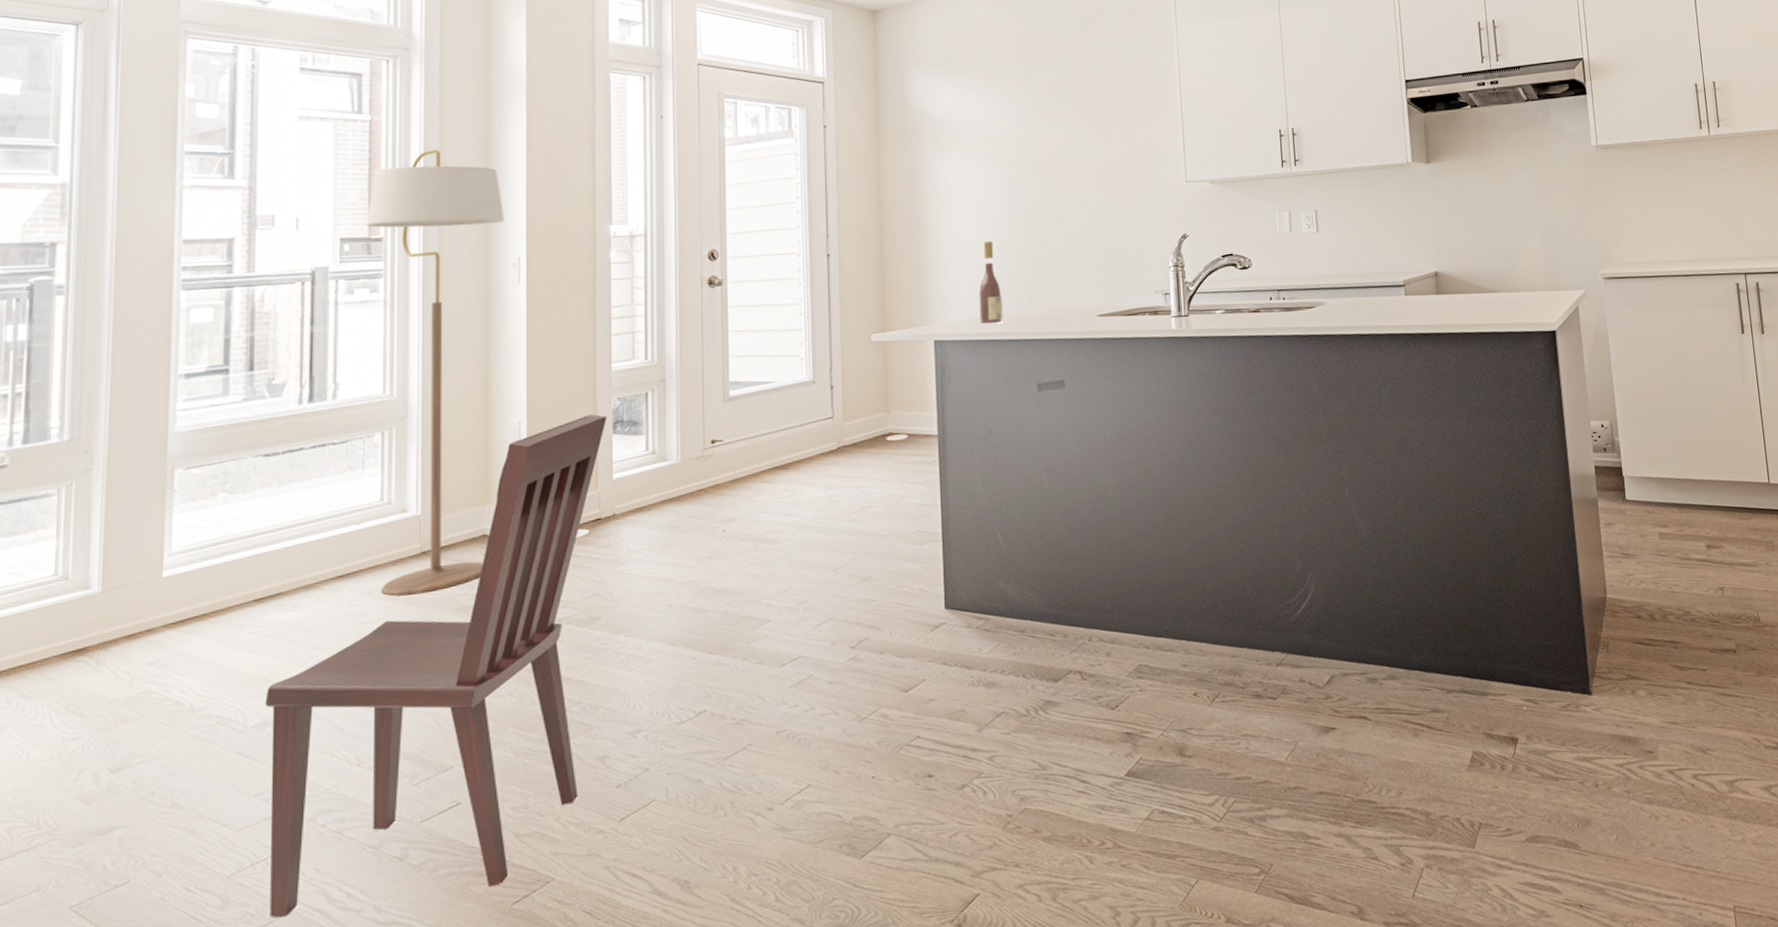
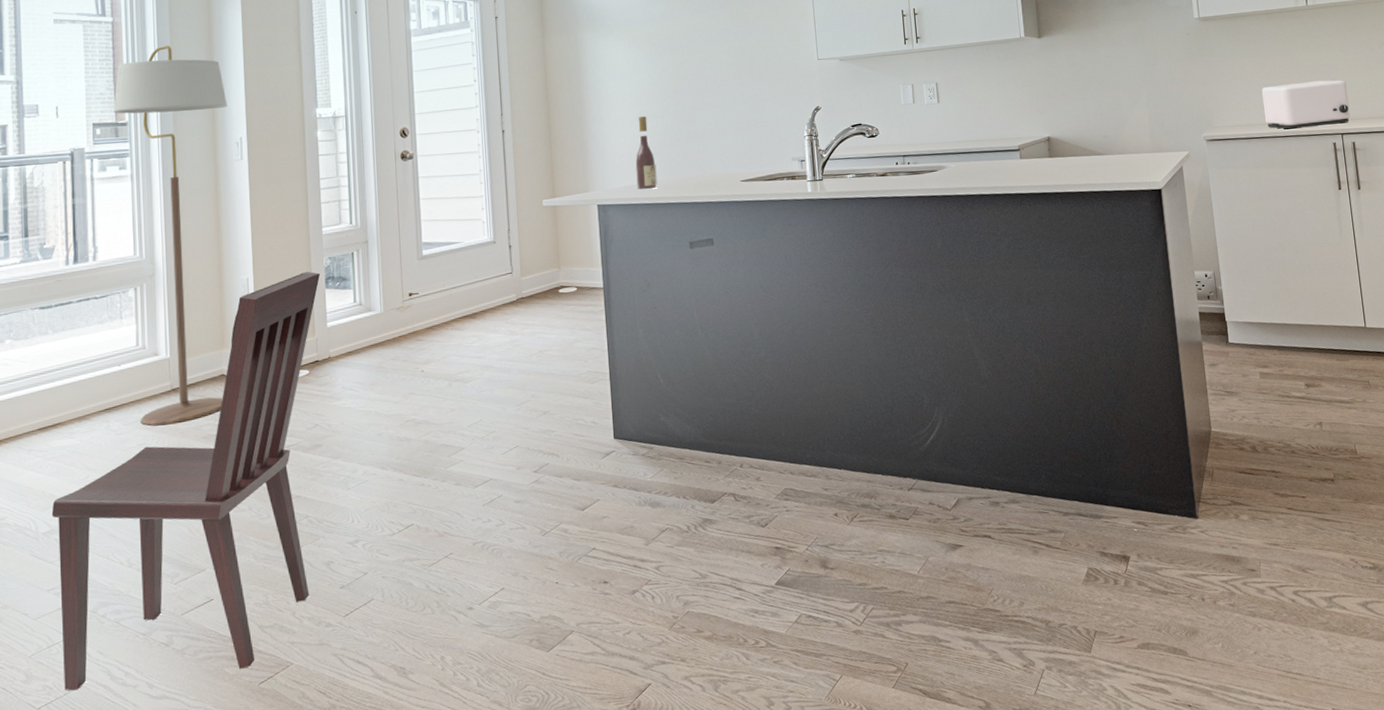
toaster: none [1662,215,1754,268] -> present [1261,80,1351,129]

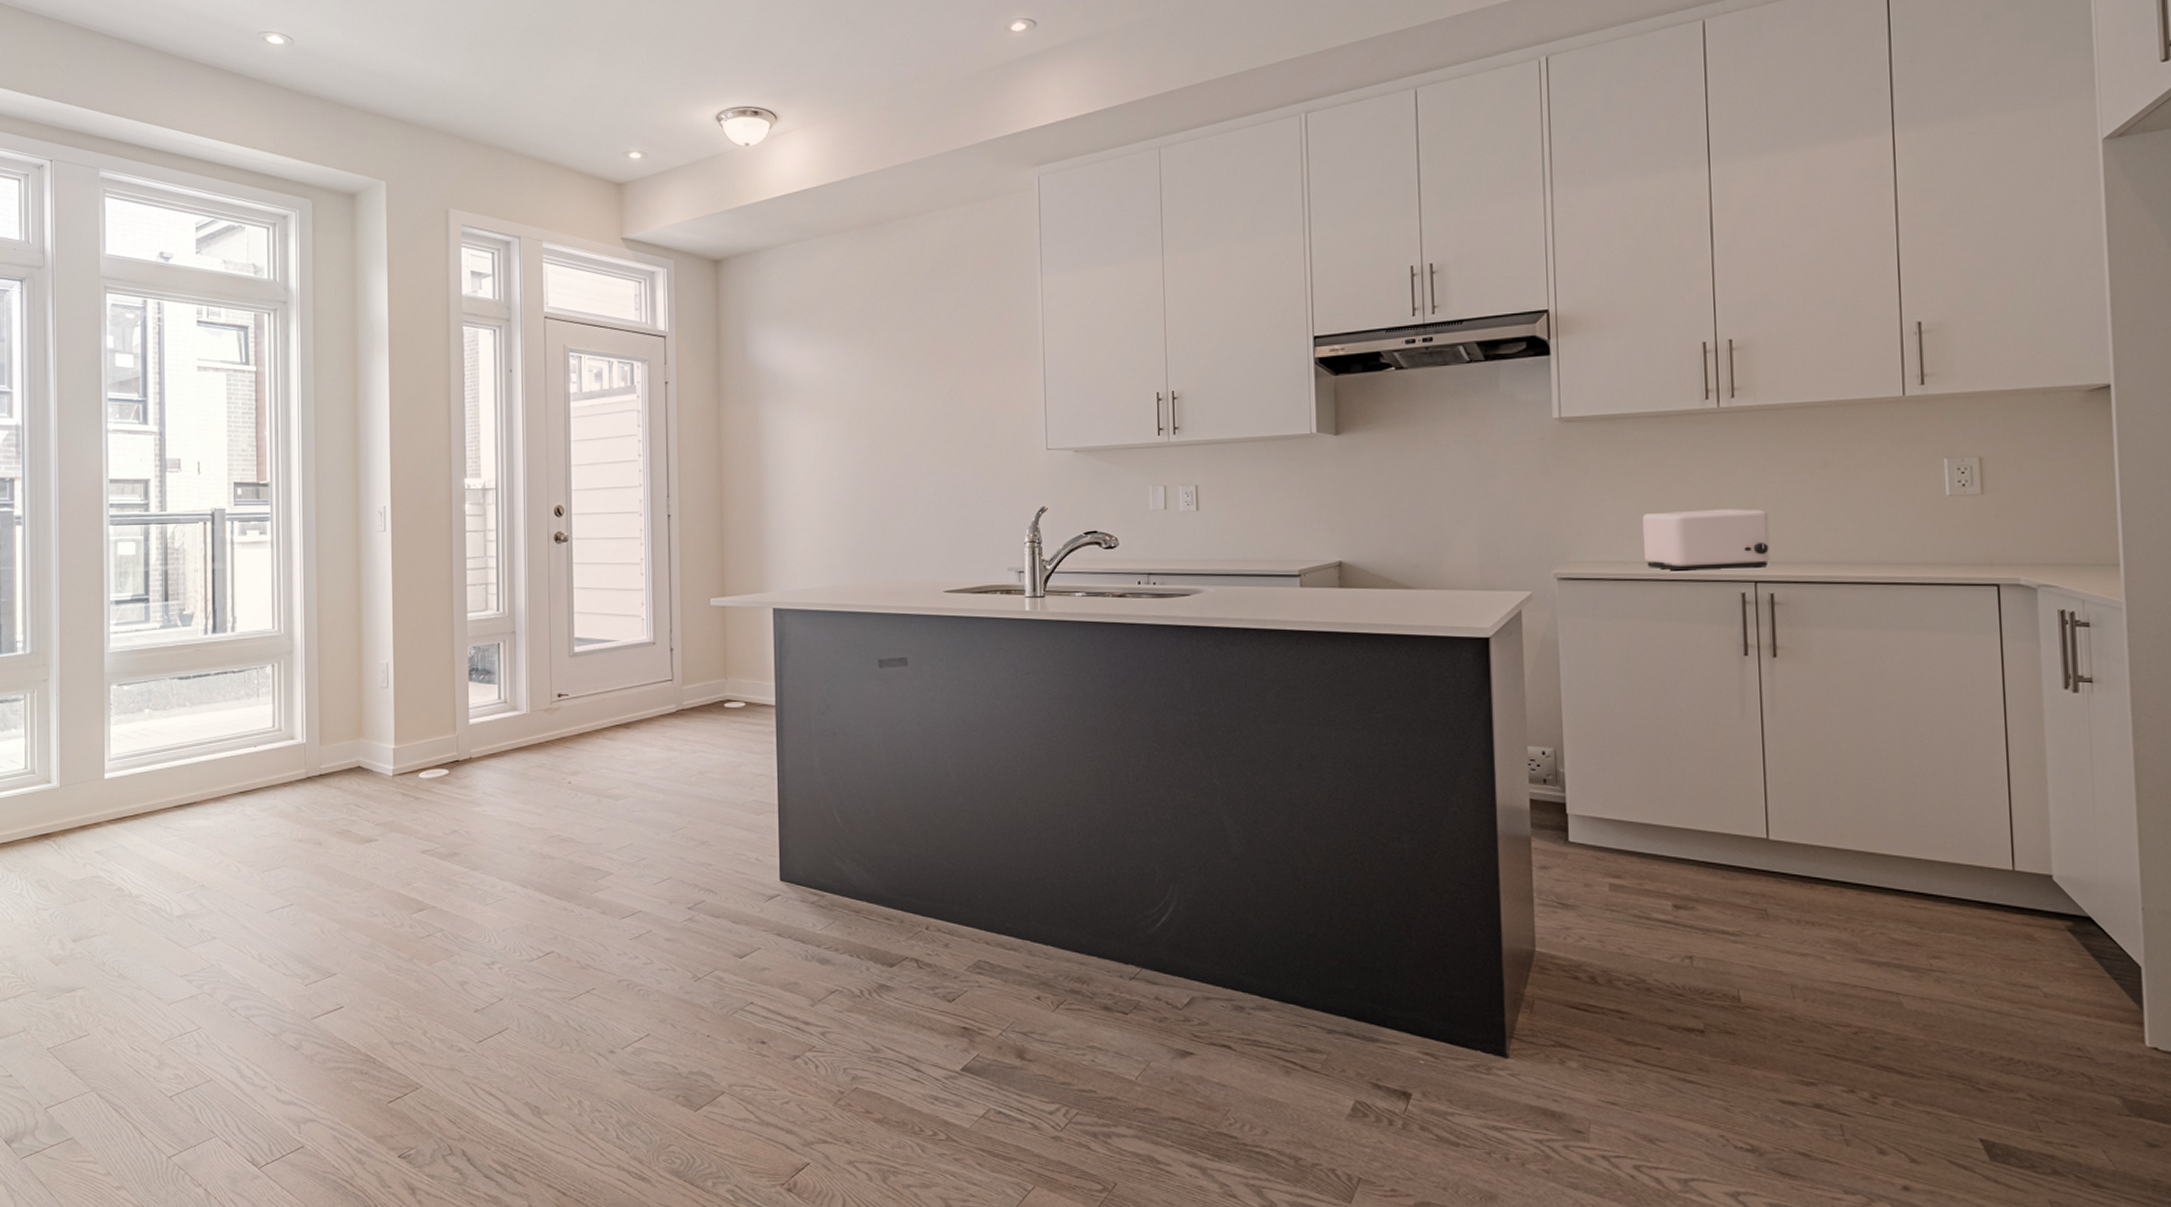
dining chair: present [51,271,320,690] -> none [186,660,463,1084]
floor lamp: present [113,45,228,426] -> none [254,399,372,815]
wine bottle: present [635,115,658,190] -> none [819,506,844,595]

